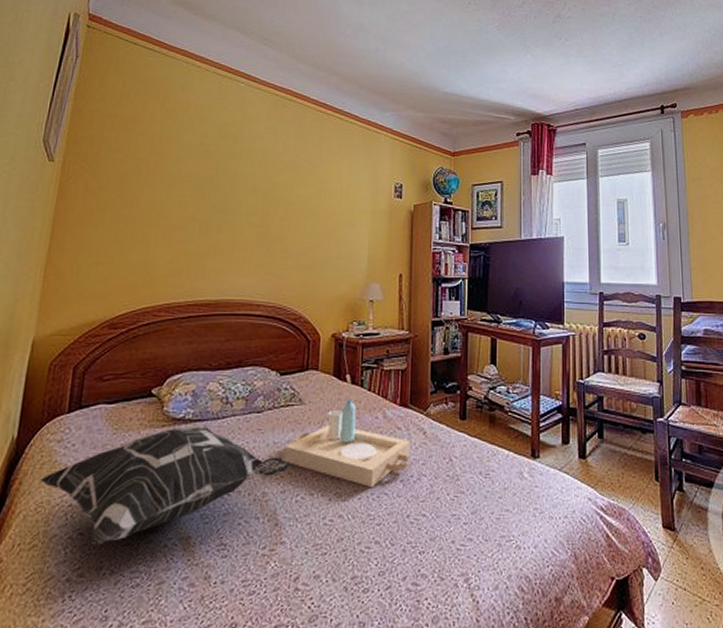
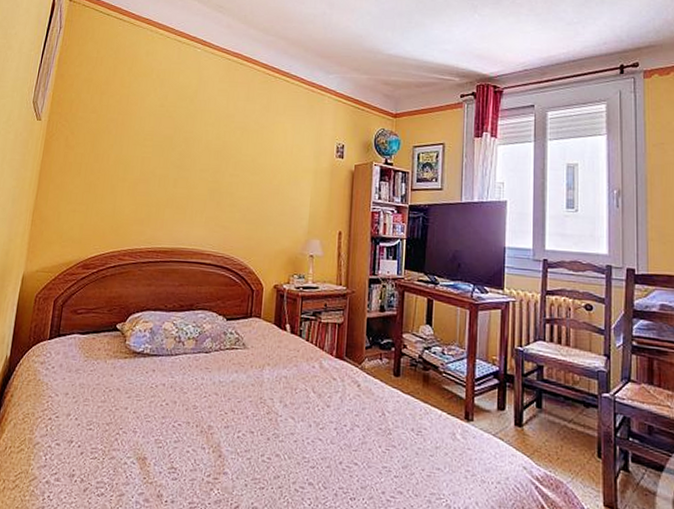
decorative pillow: present [40,427,292,545] -> none [27,360,235,456]
serving tray: present [283,399,411,487] -> none [227,347,346,432]

